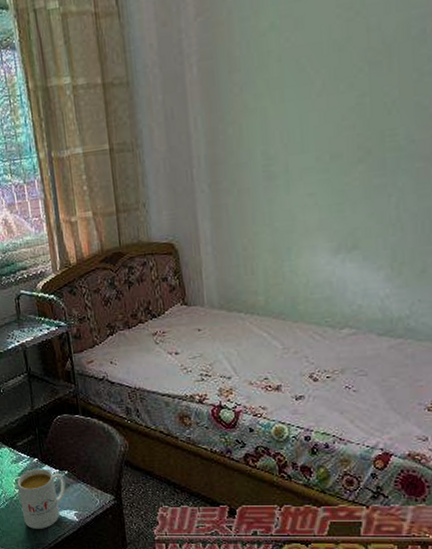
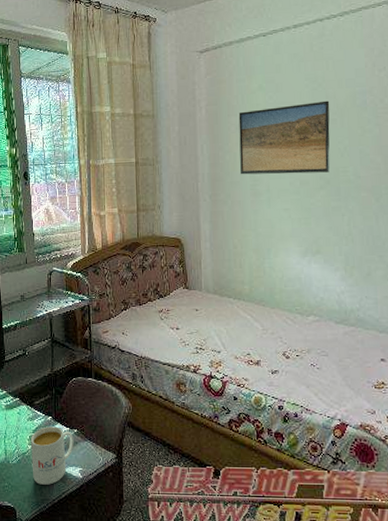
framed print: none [243,34,373,153] -> present [238,100,330,175]

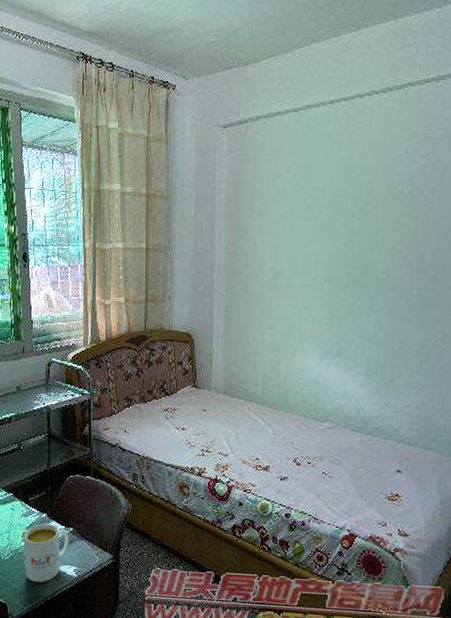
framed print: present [238,100,330,175] -> none [260,188,364,269]

